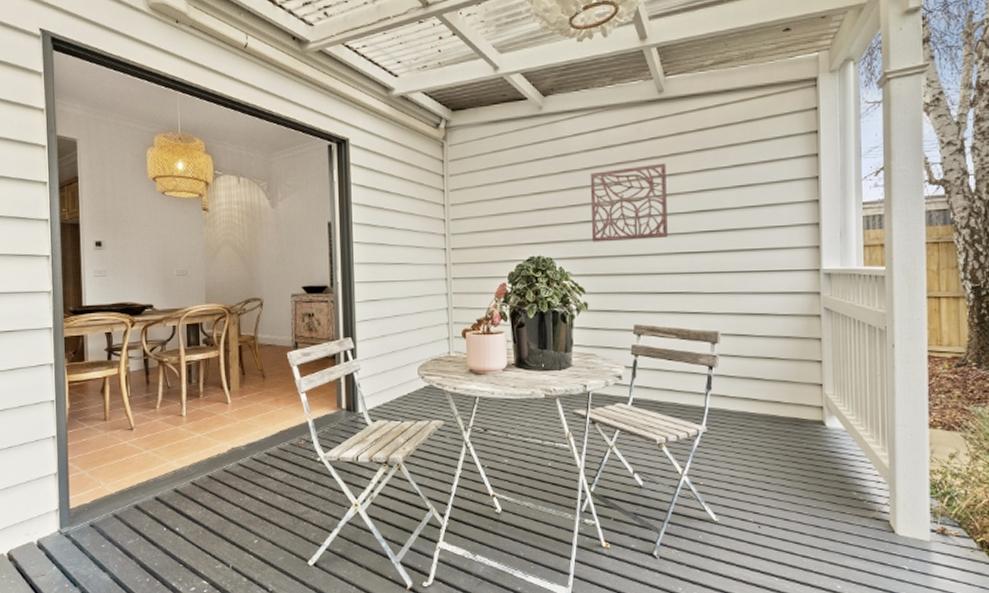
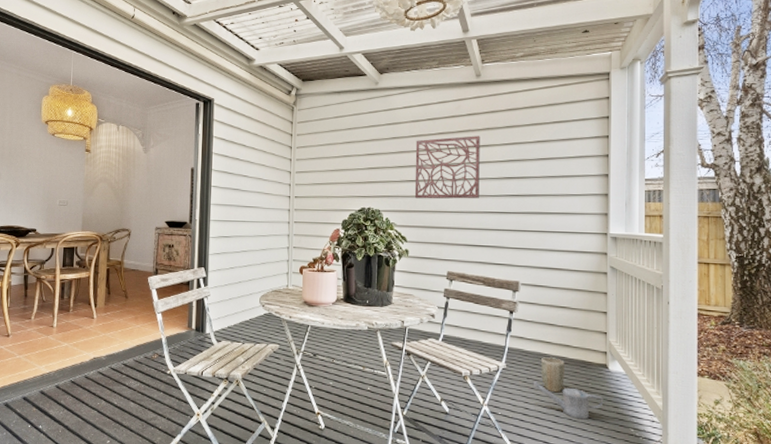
watering can: none [740,444,821,485] -> present [534,381,604,420]
plant pot: none [746,415,776,456] -> present [540,356,566,393]

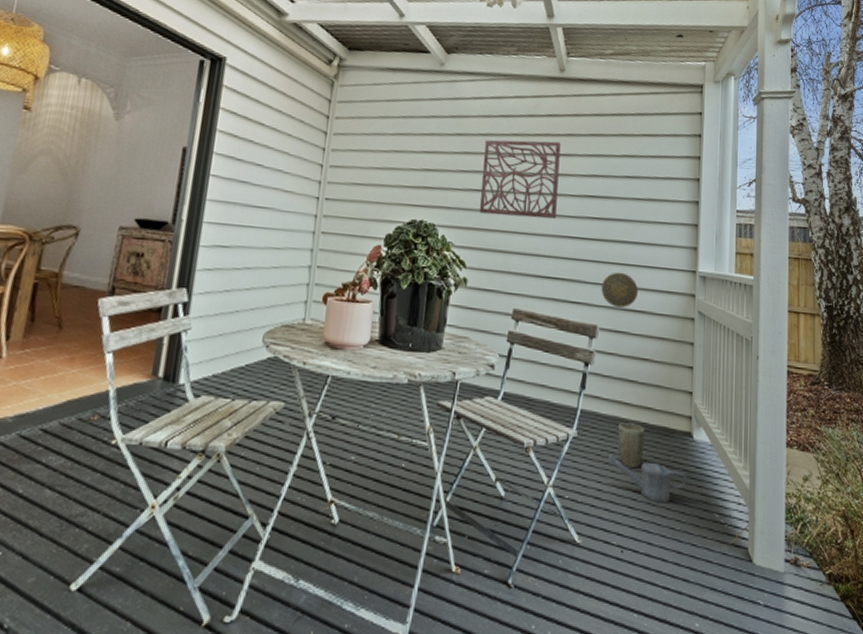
decorative plate: none [521,238,554,266] -> present [601,272,638,308]

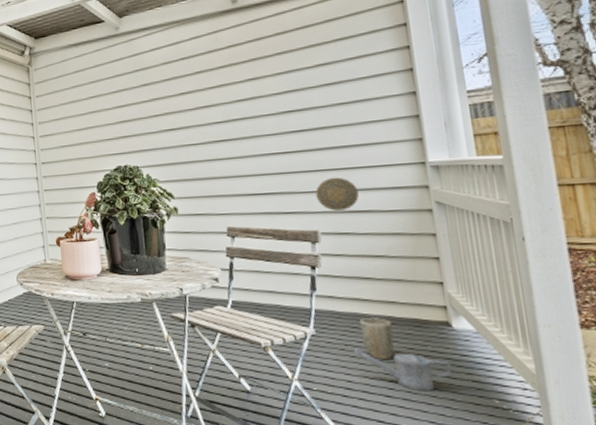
decorative wall panel: present [479,140,561,219] -> none [170,68,254,149]

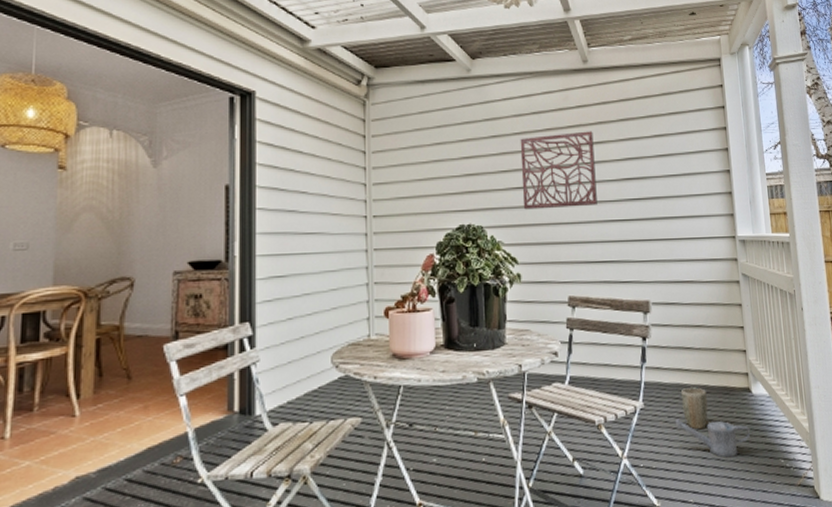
decorative wall panel: none [170,68,254,149] -> present [520,131,597,210]
decorative plate: present [315,177,359,211] -> none [648,247,684,281]

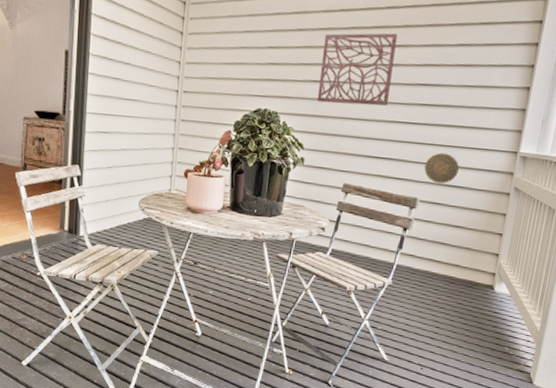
decorative plate: none [648,247,684,281] -> present [424,152,459,184]
watering can: present [676,418,751,458] -> none [417,298,484,337]
plant pot: present [680,386,709,430] -> none [426,275,452,311]

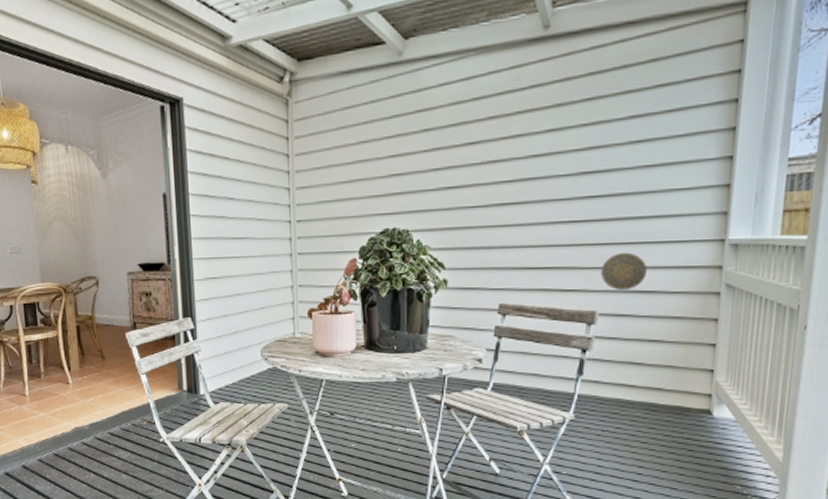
decorative wall panel: present [316,33,398,106] -> none [454,116,548,212]

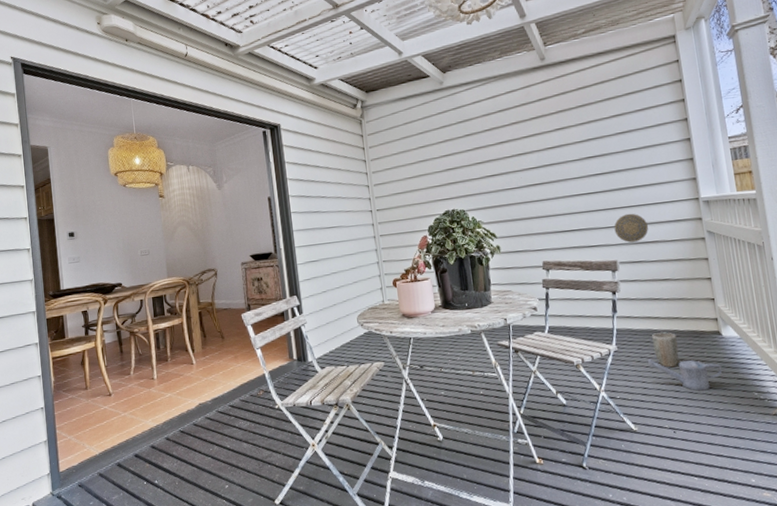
watering can: none [610,433,703,477] -> present [648,359,723,391]
plant pot: none [620,403,654,446] -> present [651,331,680,368]

